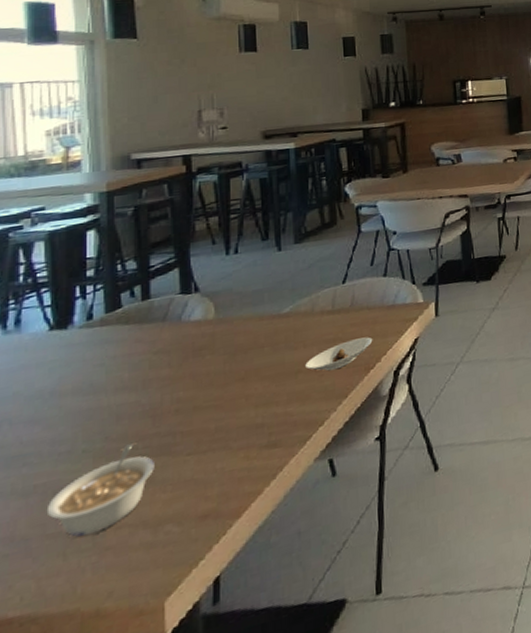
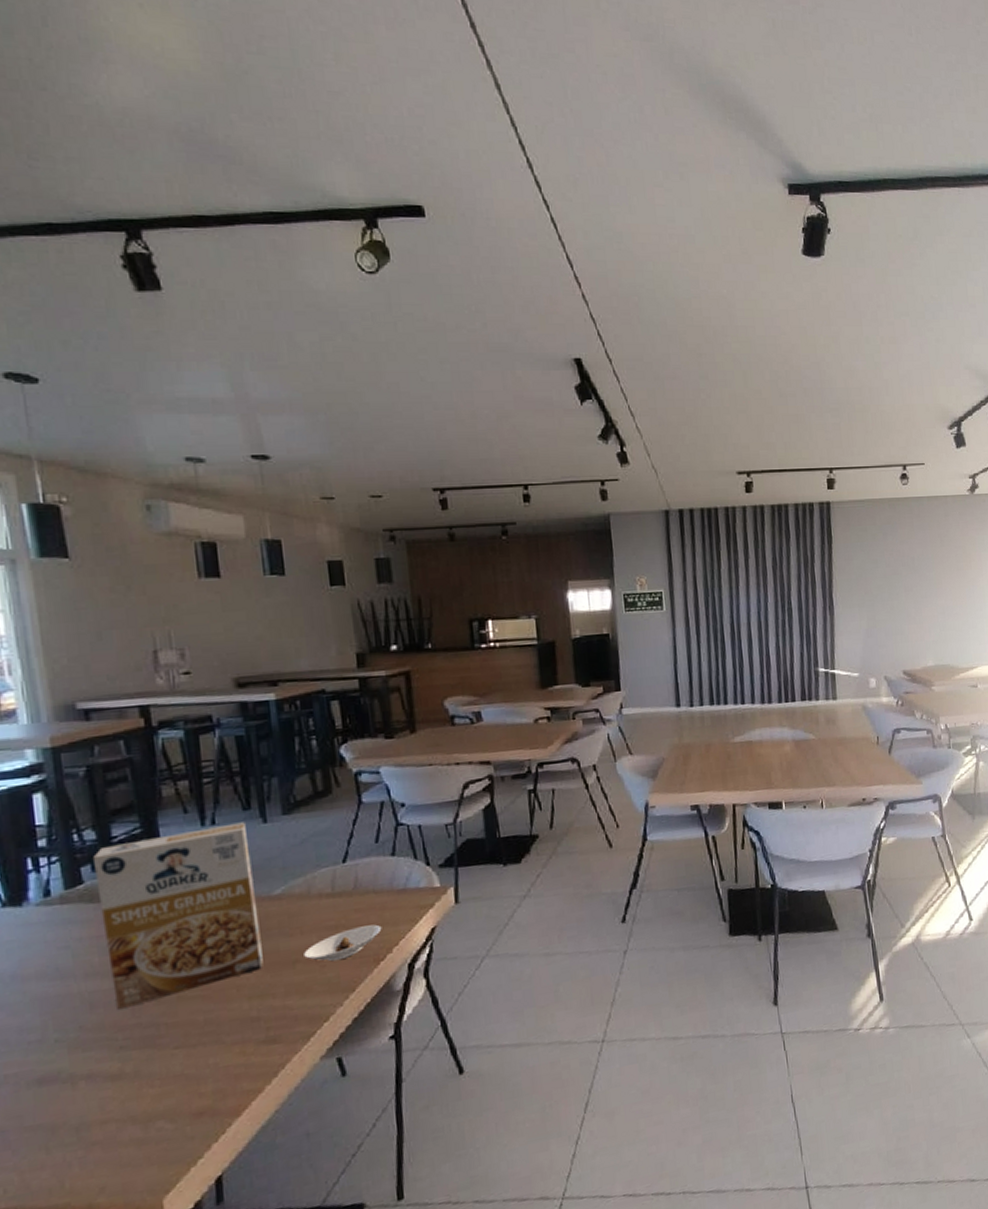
legume: present [46,442,154,537] -> none [21,1033,139,1130]
cereal box: none [133,250,270,422] -> present [93,822,263,1011]

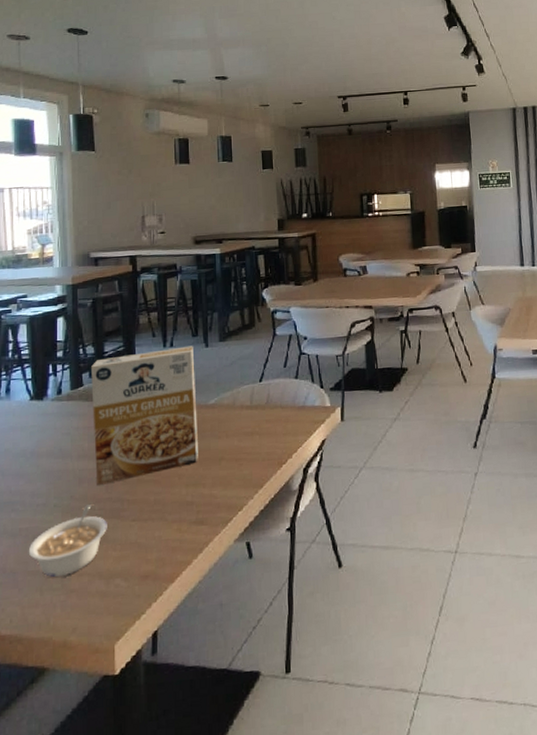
legume: none [21,1033,139,1130] -> present [28,503,107,578]
saucer: present [304,924,382,962] -> none [227,433,285,462]

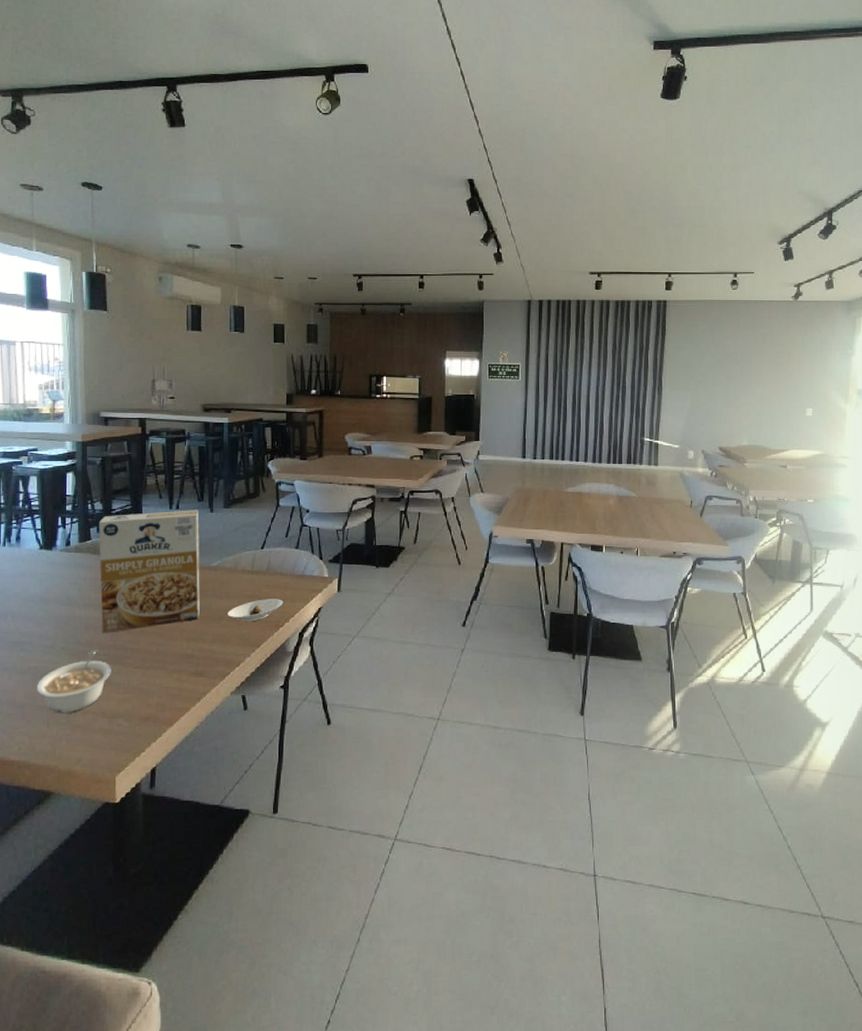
saucer: none [227,433,285,462] -> present [228,599,283,622]

